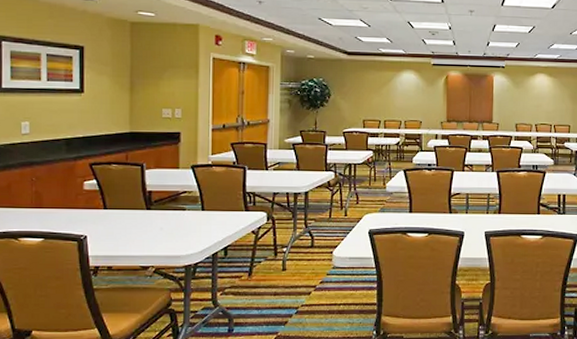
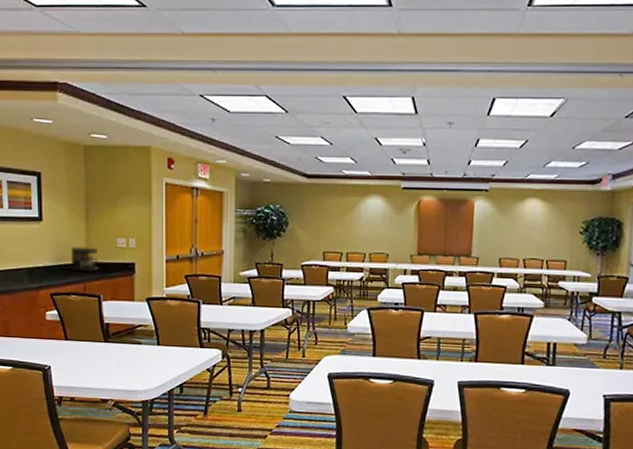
coffee maker: none [113,117,142,142] -> present [70,247,99,272]

